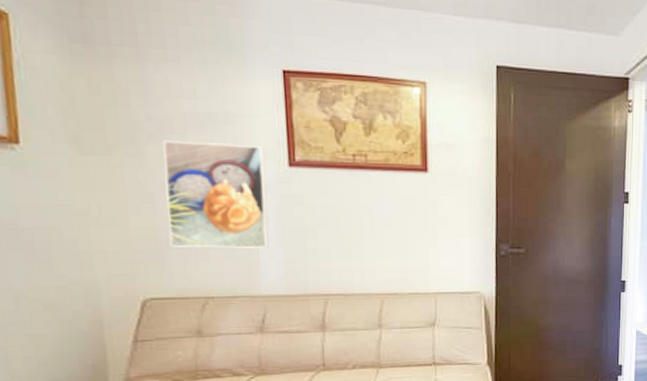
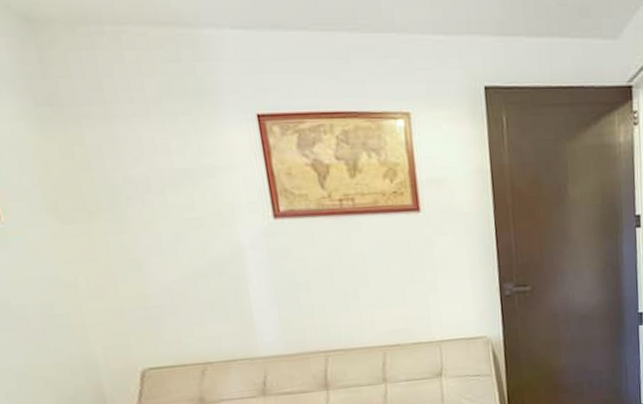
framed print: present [163,140,270,248] -> none [142,199,263,314]

